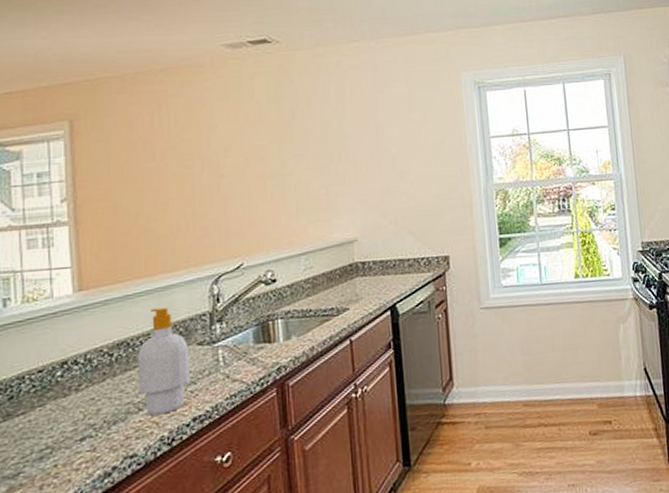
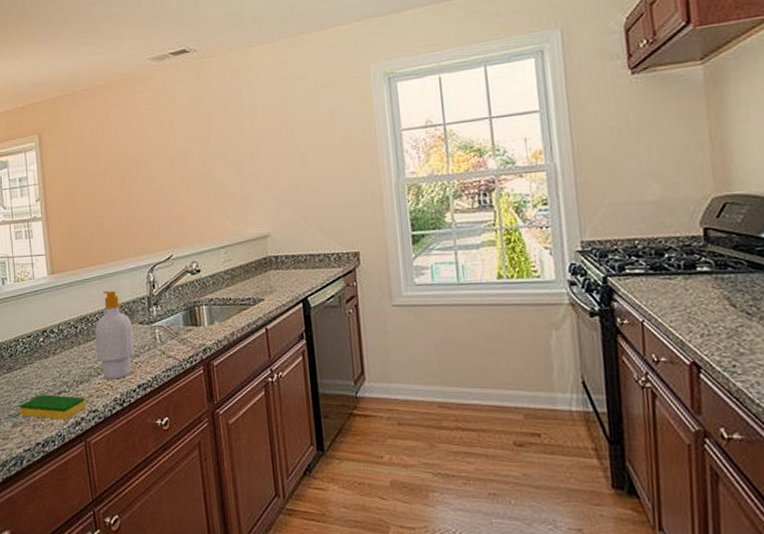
dish sponge: none [20,440,120,476] -> present [20,394,86,419]

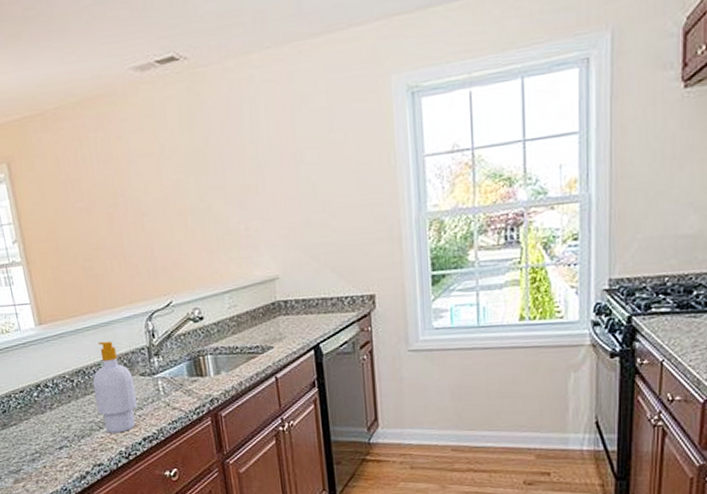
dish sponge: present [20,394,86,419] -> none [19,450,90,474]

